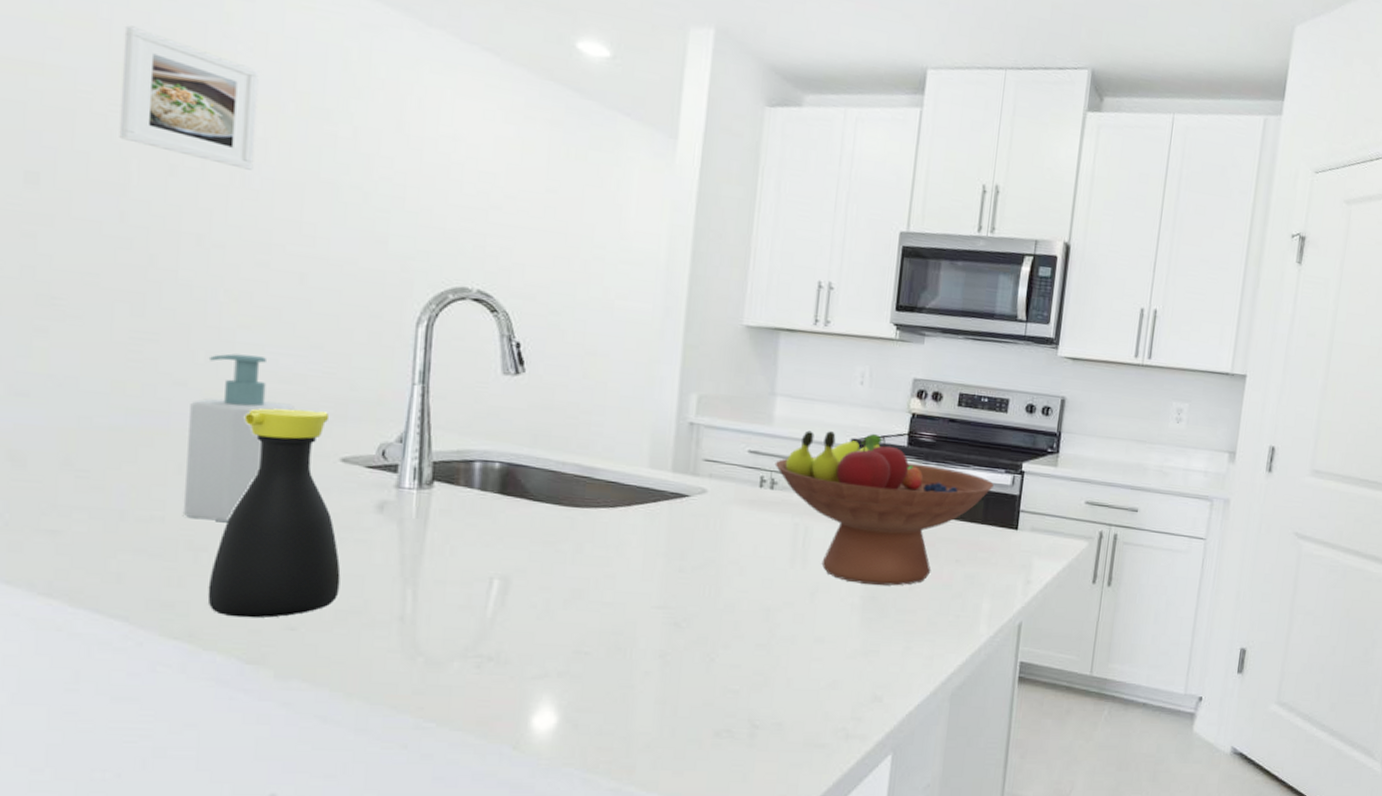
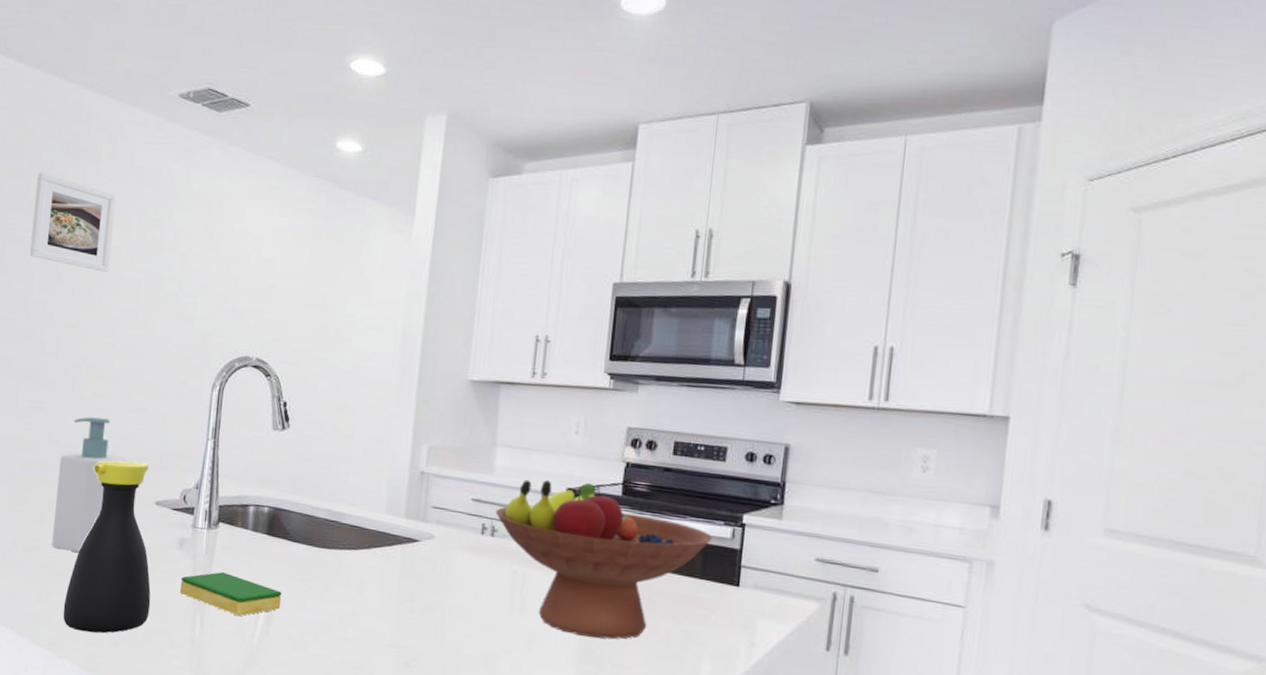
dish sponge: none [381,538,522,587] -> present [179,572,282,617]

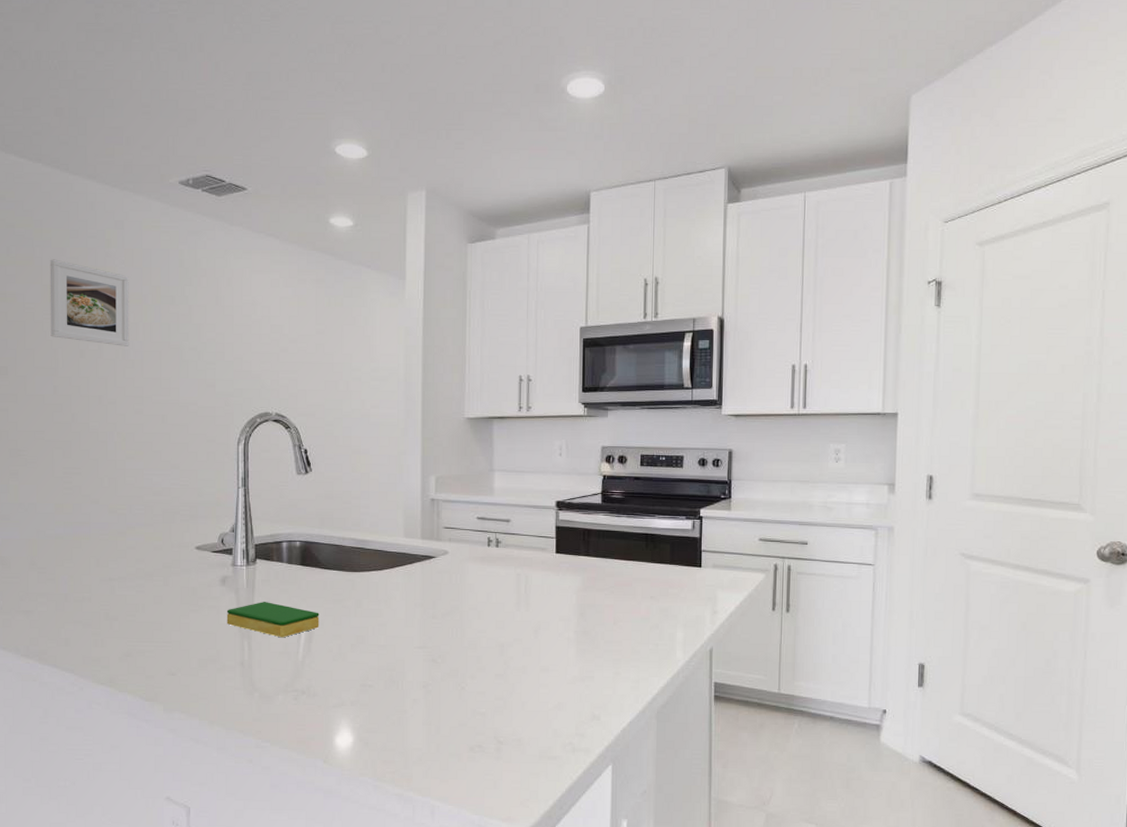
soap bottle: present [52,417,126,552] -> none [102,477,164,598]
bottle: present [63,460,151,634] -> none [119,513,201,667]
fruit bowl: present [495,479,712,640] -> none [498,495,677,622]

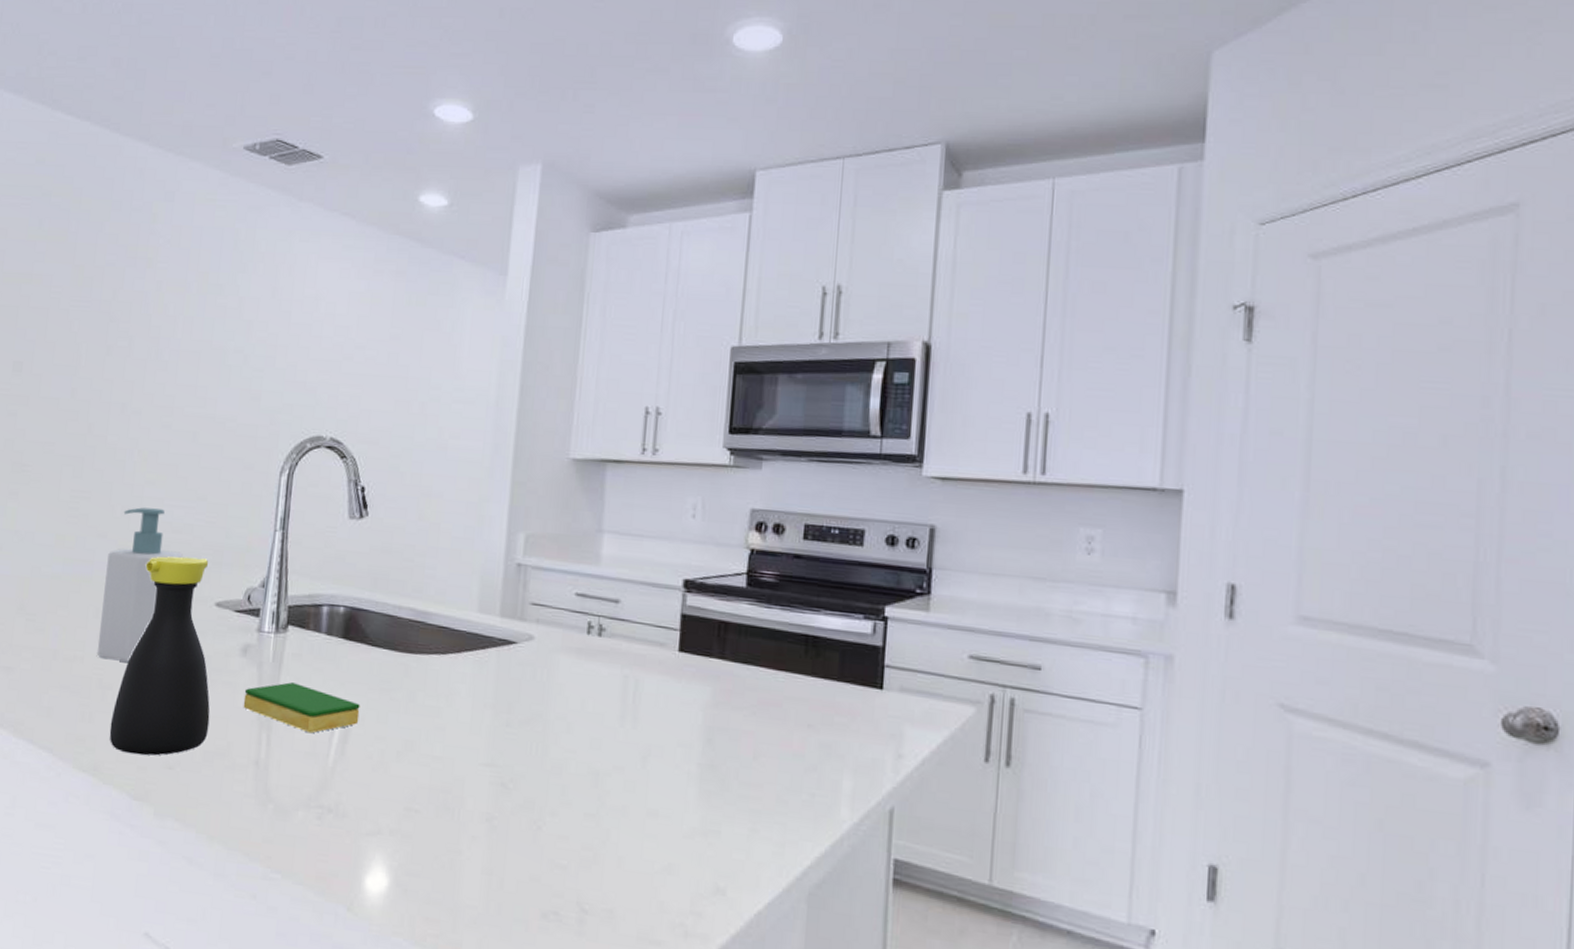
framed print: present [49,259,129,346] -> none [75,235,174,344]
soap bottle: none [102,477,164,598] -> present [97,507,183,662]
bottle: none [119,513,201,667] -> present [109,556,210,756]

